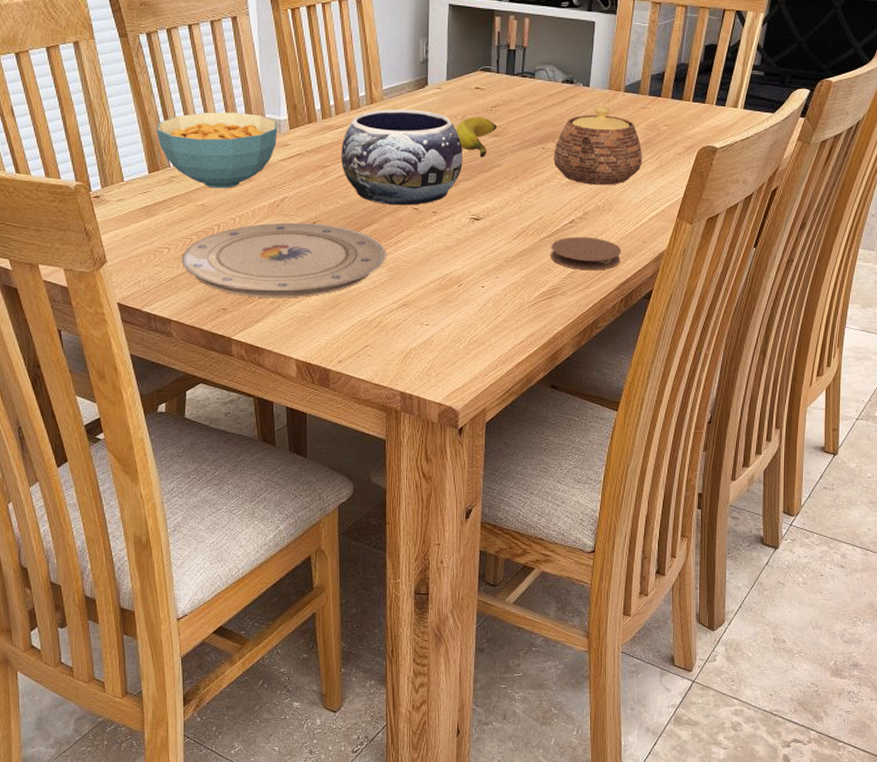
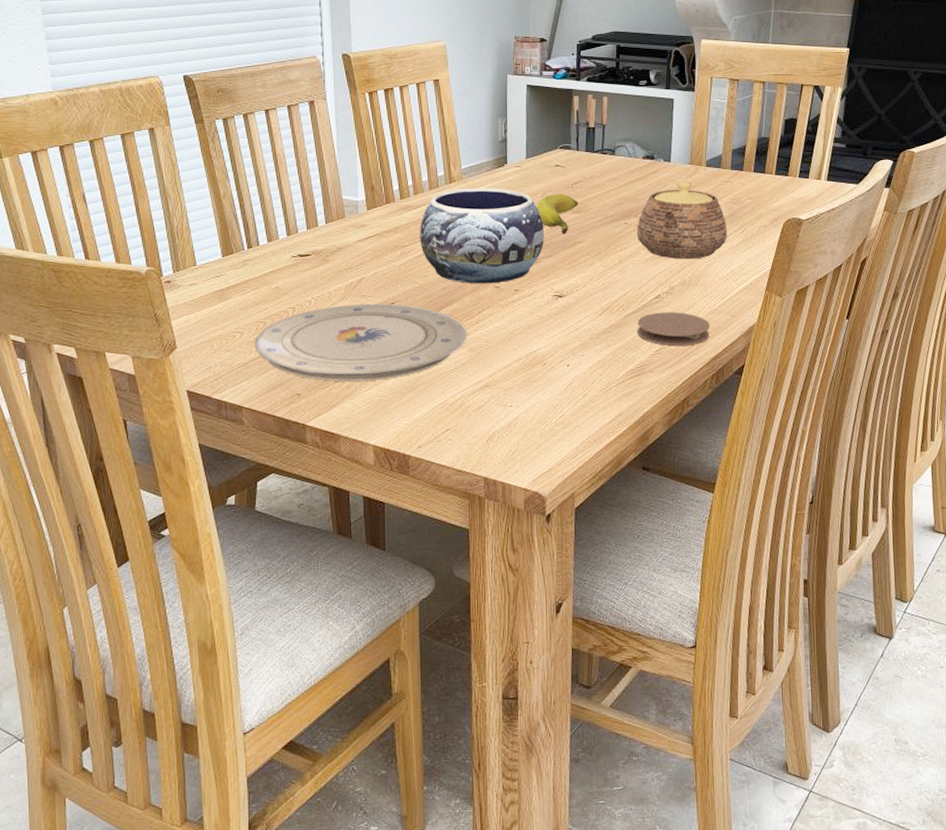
cereal bowl: present [156,112,277,188] -> none [231,194,355,271]

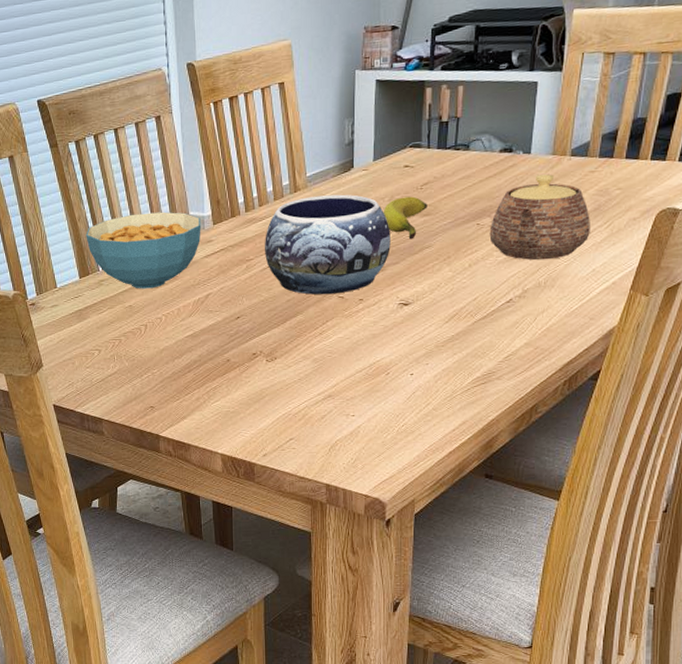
cereal bowl: none [231,194,355,271] -> present [86,211,201,289]
plate: present [255,303,467,383] -> none [112,318,311,395]
coaster: present [636,311,711,347] -> none [485,316,566,353]

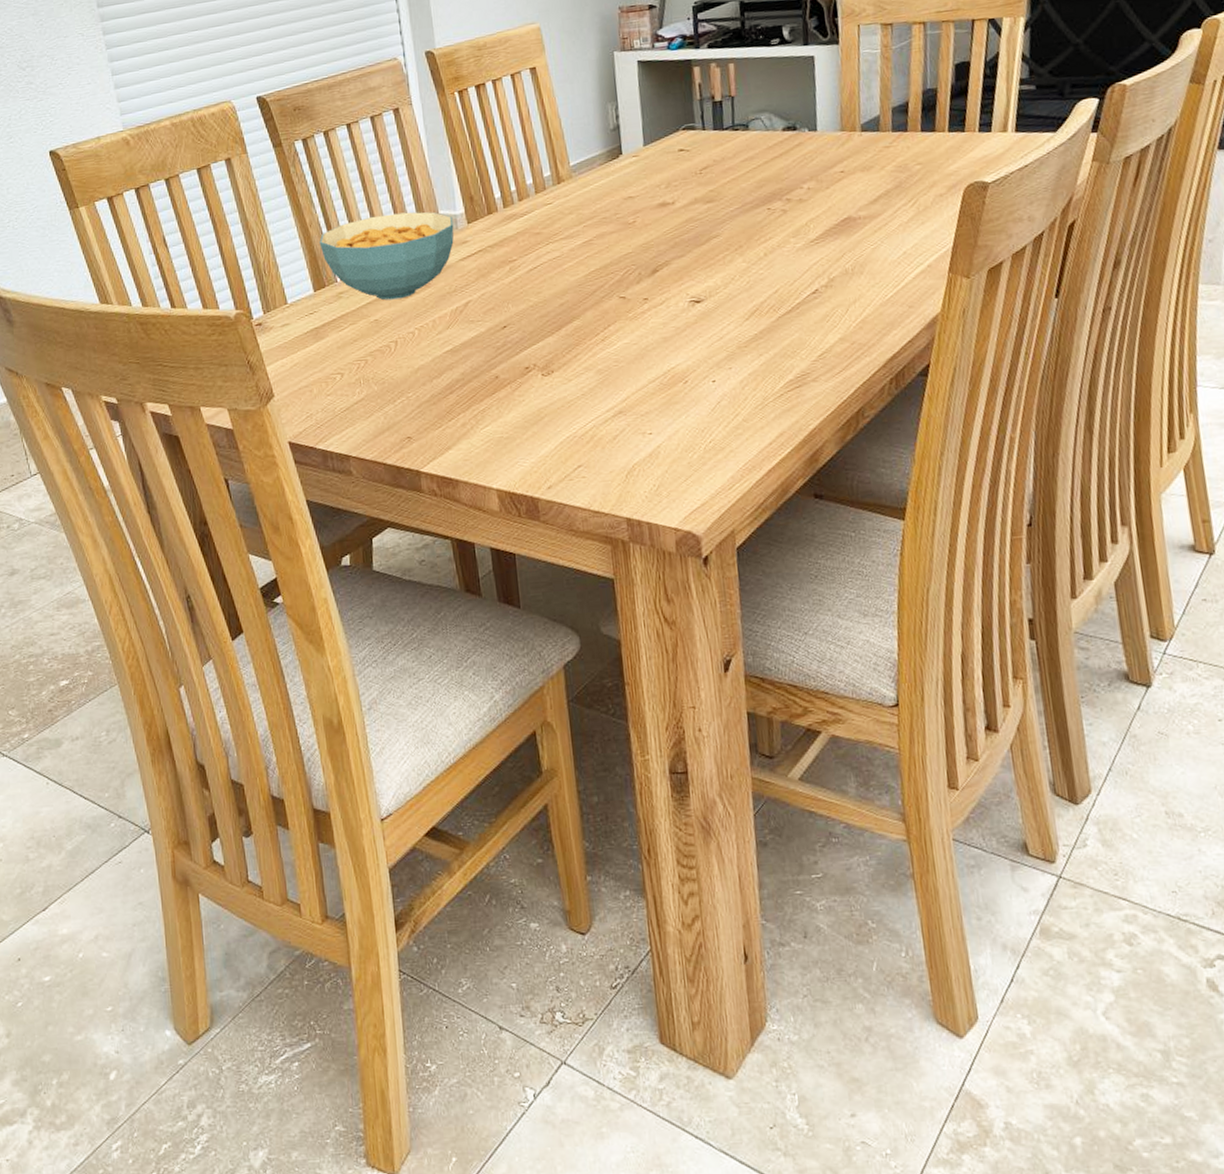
decorative bowl: present [265,194,391,295] -> none [528,183,674,297]
banana: present [383,196,427,240] -> none [660,182,710,229]
teapot: present [489,174,590,261] -> none [782,151,895,246]

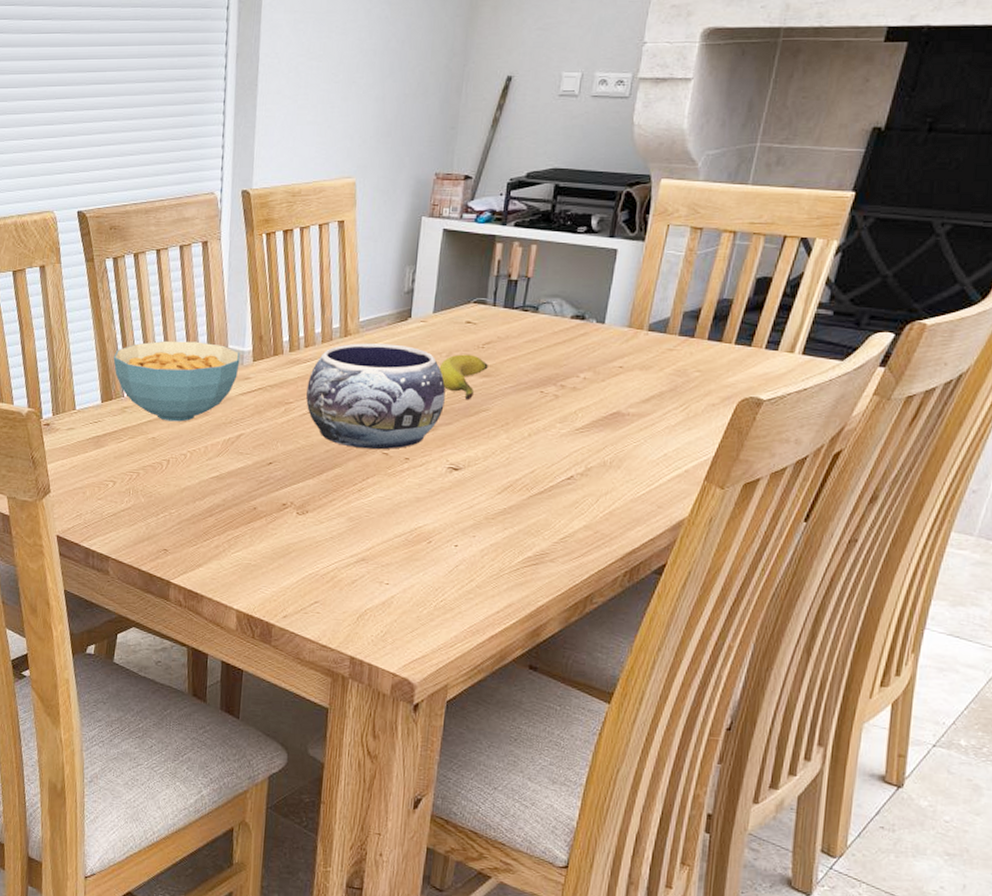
decorative bowl: none [528,183,674,297] -> present [306,343,446,450]
banana: none [660,182,710,229] -> present [439,354,488,400]

